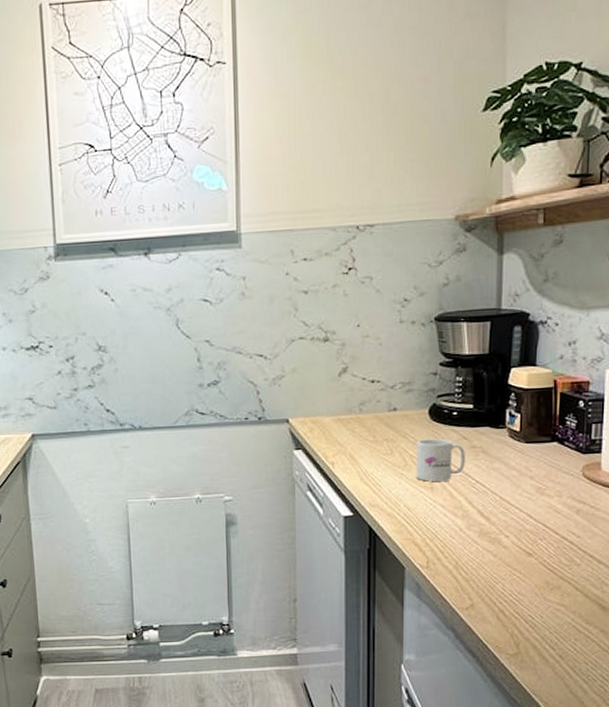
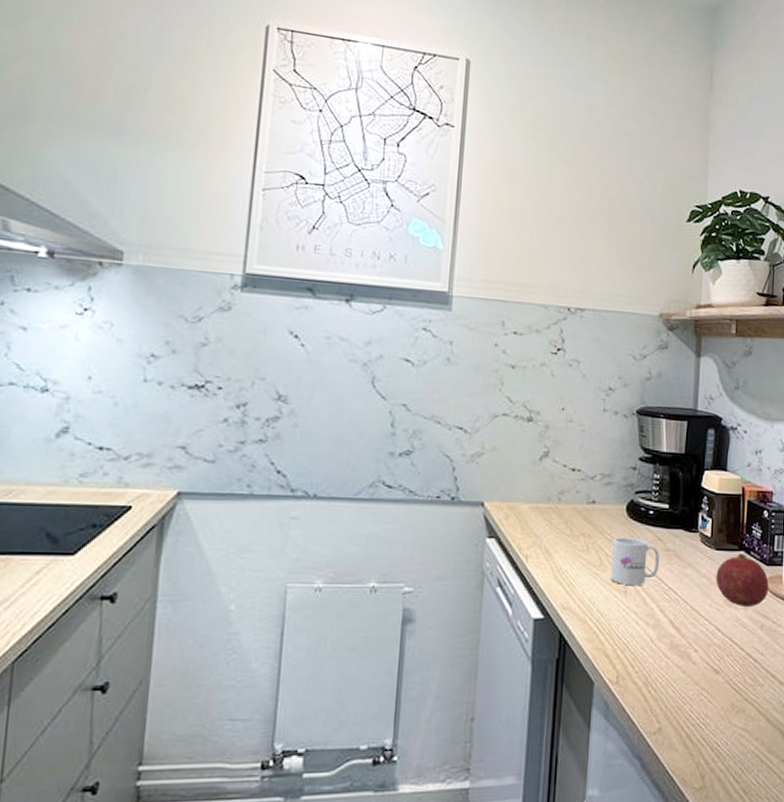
fruit: none [526,444,585,494] -> present [716,554,769,606]

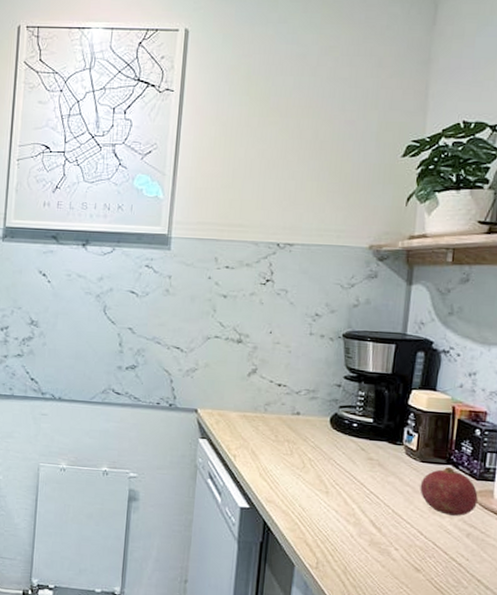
mug: present [611,537,659,585] -> none [313,445,362,488]

